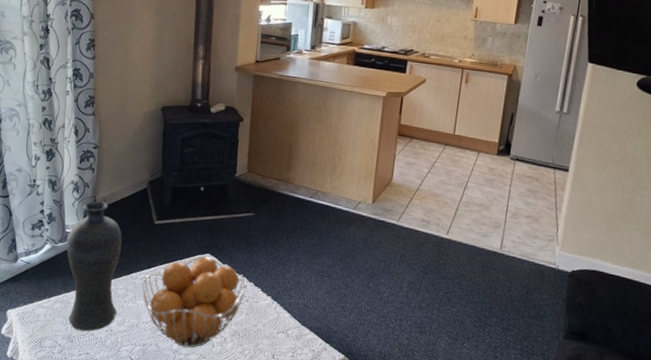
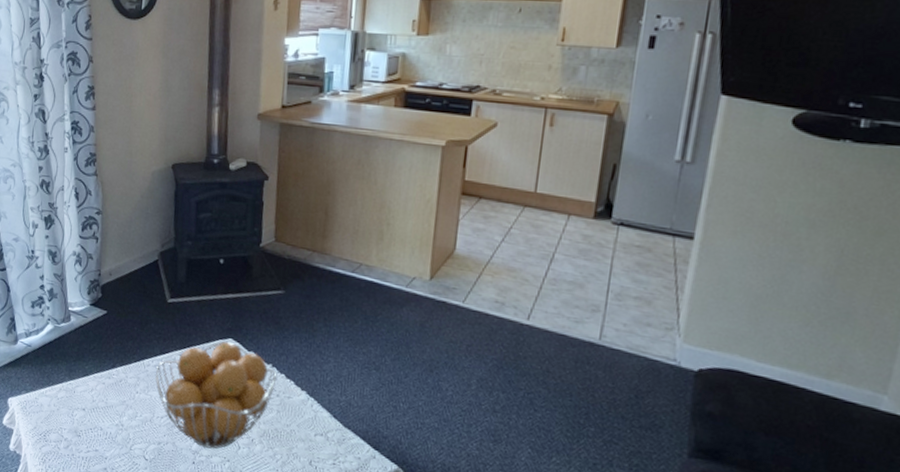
vase: present [66,201,122,332] -> none [70,275,131,426]

